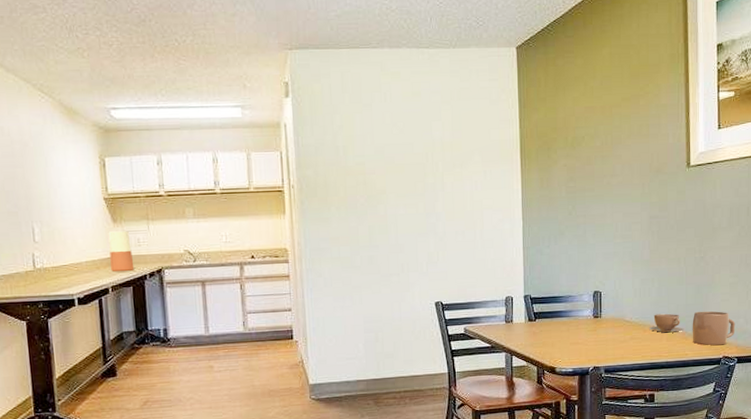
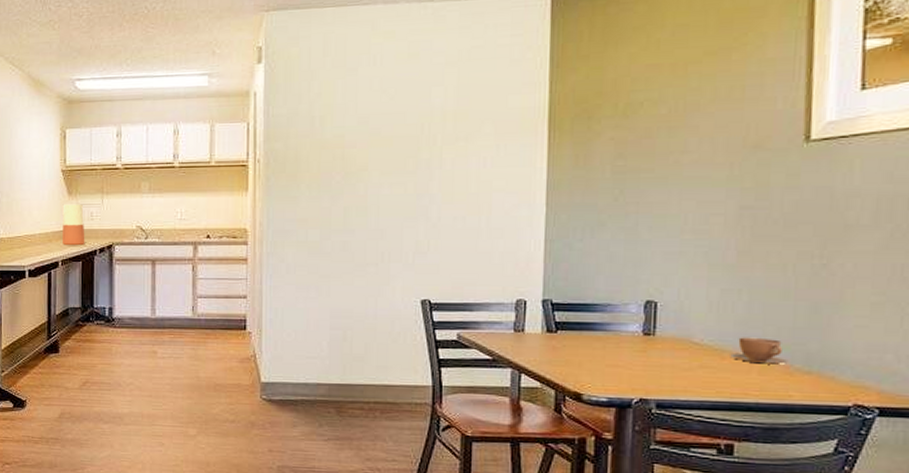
mug: present [692,311,735,346] -> none [801,338,878,389]

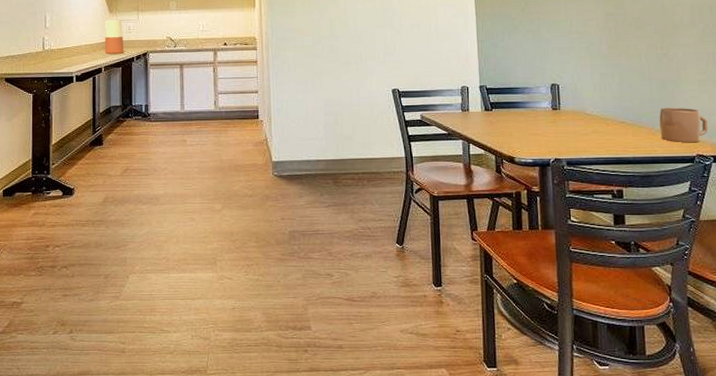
teacup: present [730,337,789,365] -> none [612,108,651,128]
mug: none [801,338,878,389] -> present [659,107,709,143]

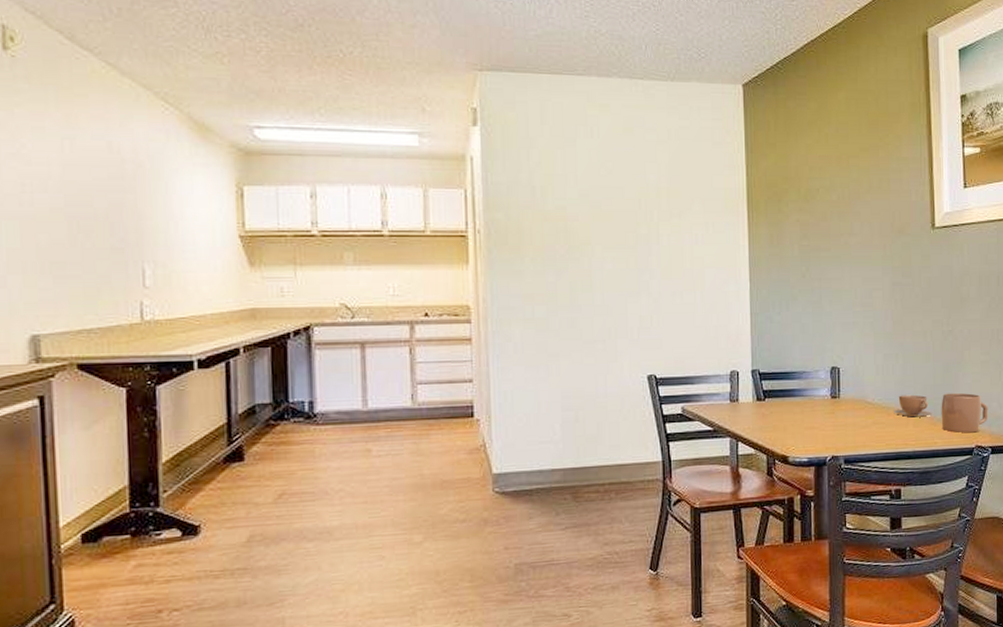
vase: present [105,20,124,55] -> none [242,277,275,329]
teacup: none [612,108,651,128] -> present [894,394,933,417]

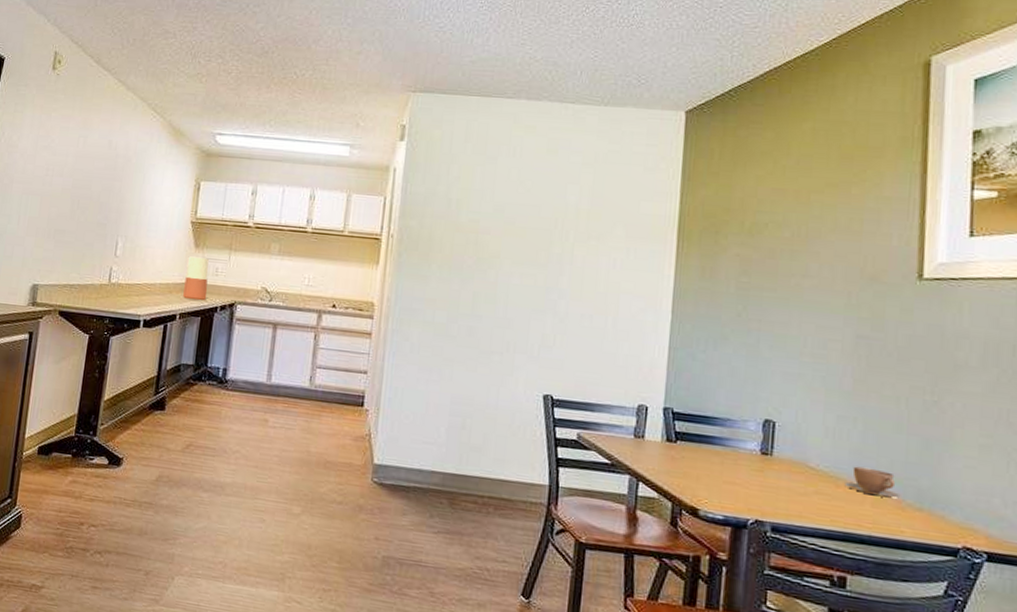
vase: none [242,277,275,329] -> present [183,256,209,301]
mug: present [941,392,988,433] -> none [912,474,986,531]

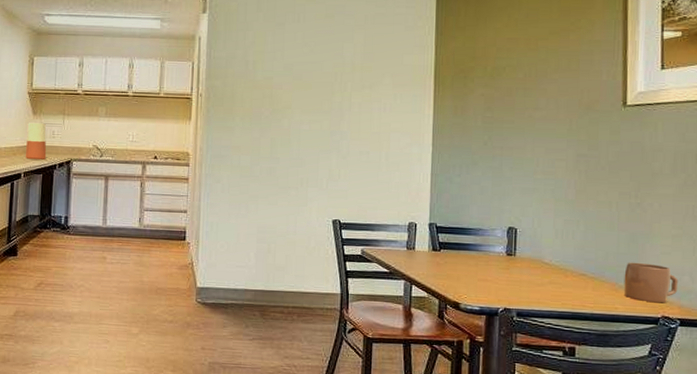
teacup: present [844,466,901,499] -> none [572,259,614,283]
mug: none [912,474,986,531] -> present [623,262,679,304]

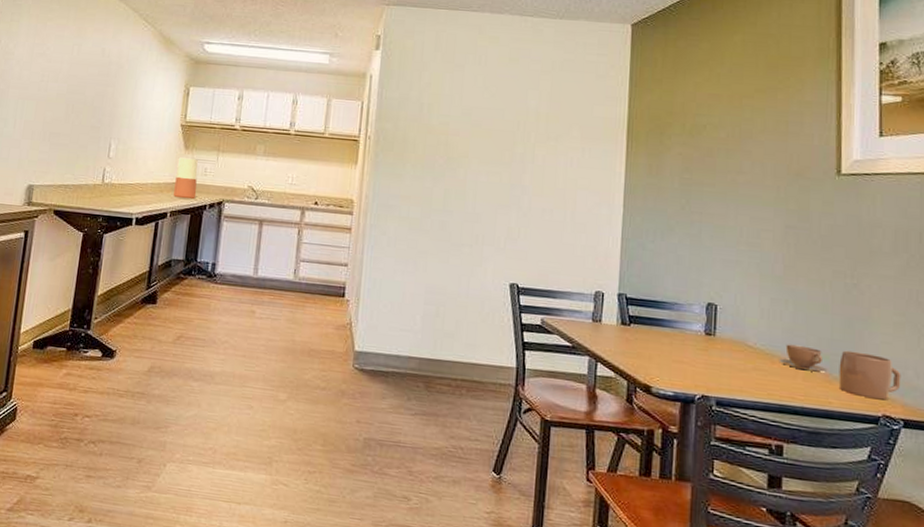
teacup: none [572,259,614,283] -> present [779,344,828,373]

